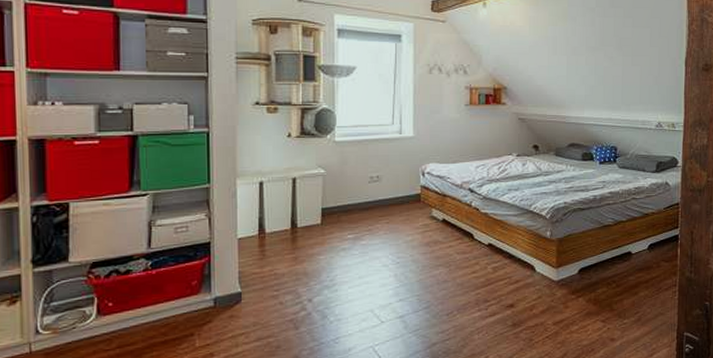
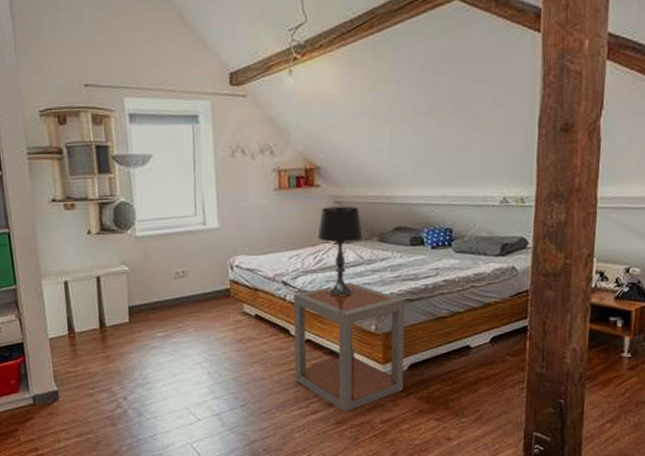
side table: none [477,191,577,314] -> present [293,282,405,412]
table lamp: none [502,123,542,204] -> present [317,206,363,296]

